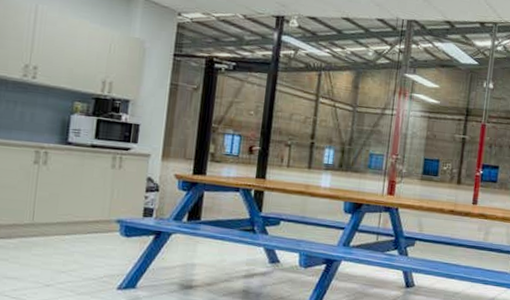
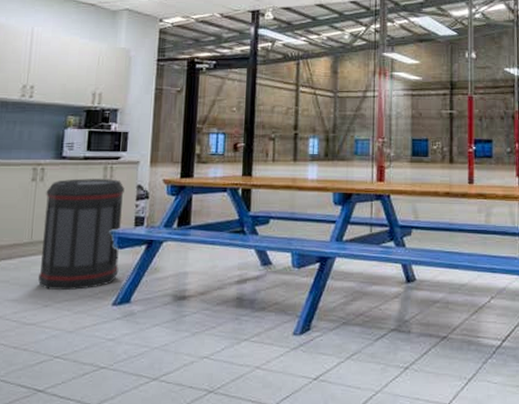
trash can: none [40,165,134,273] -> present [38,179,125,290]

